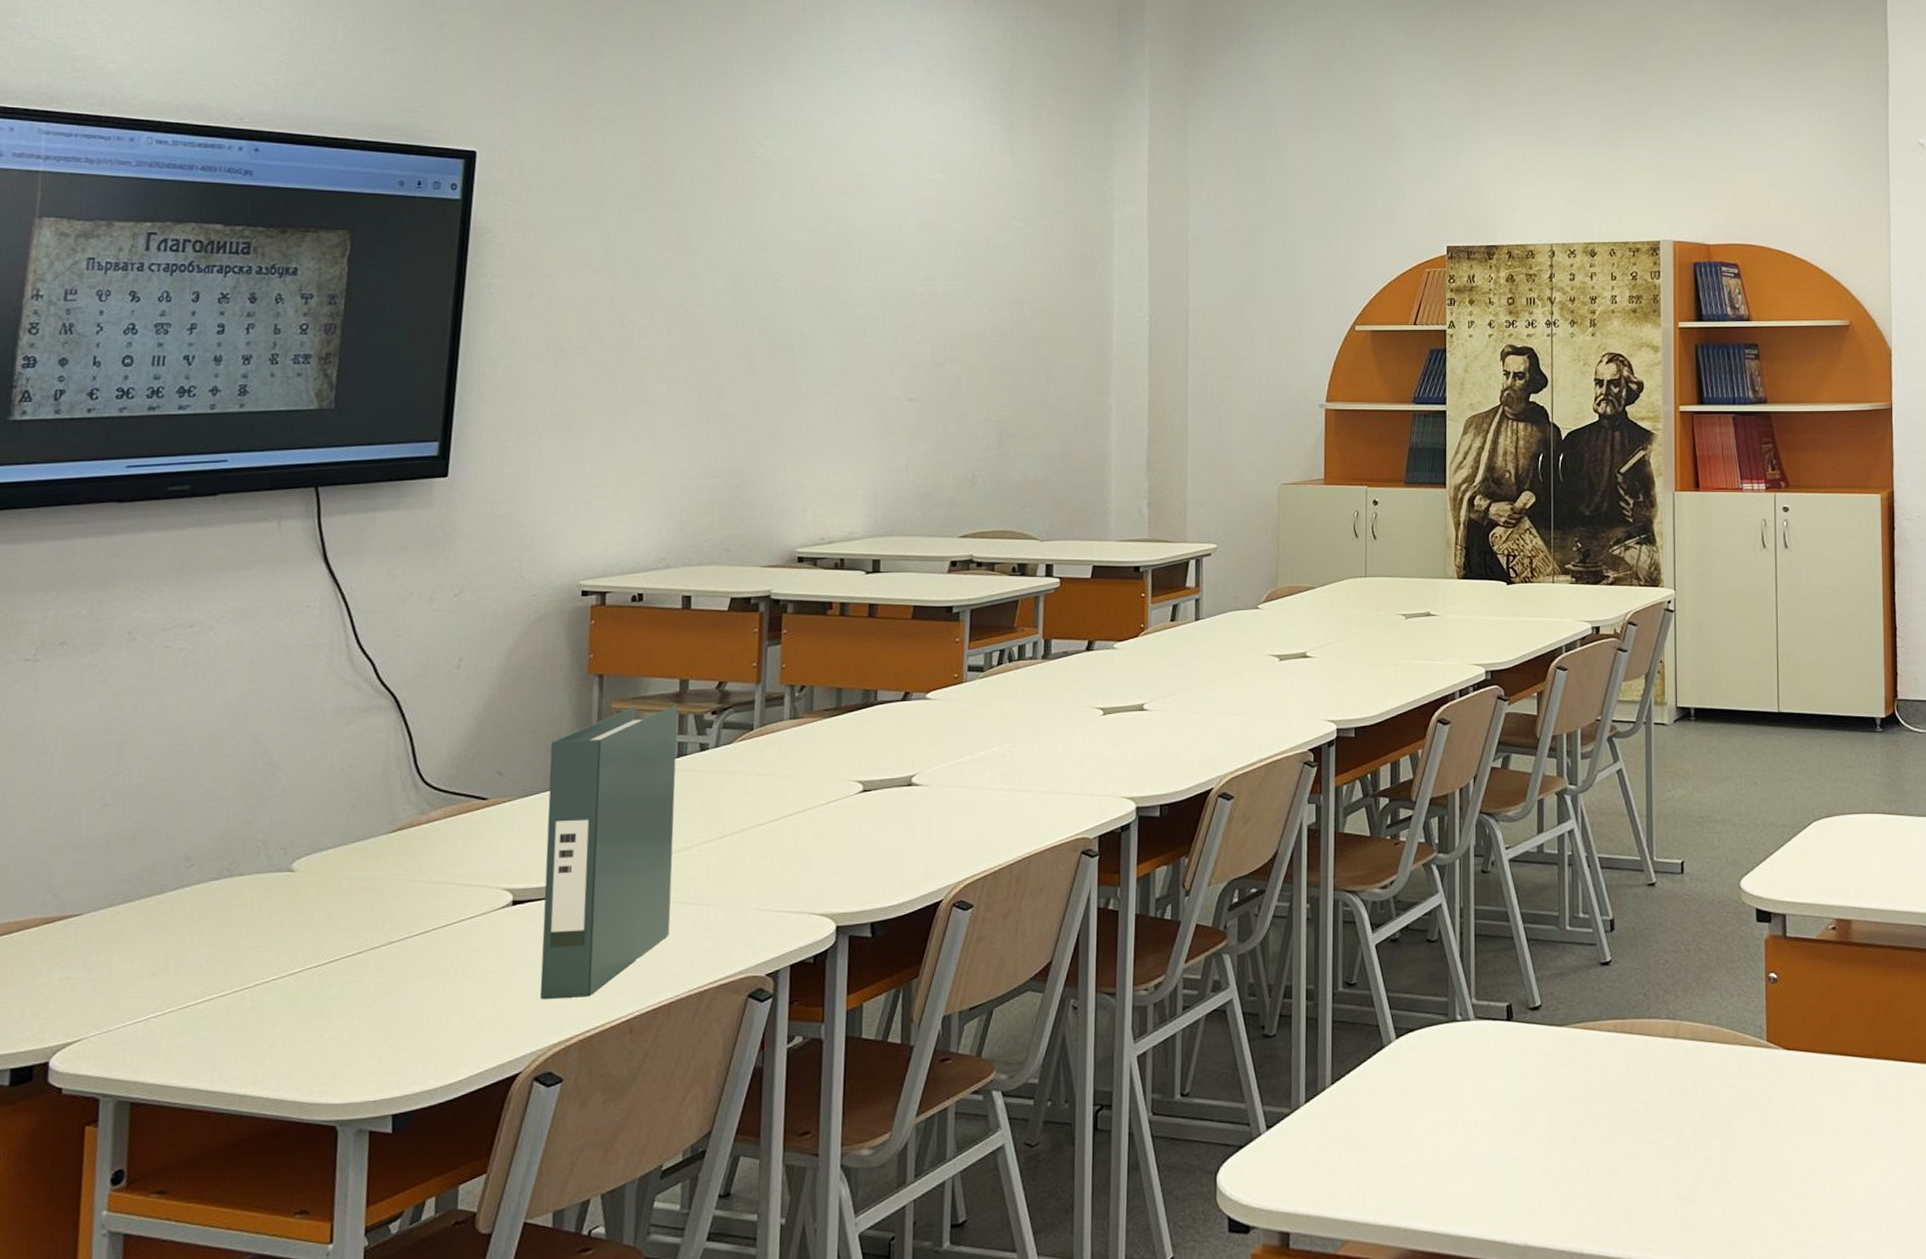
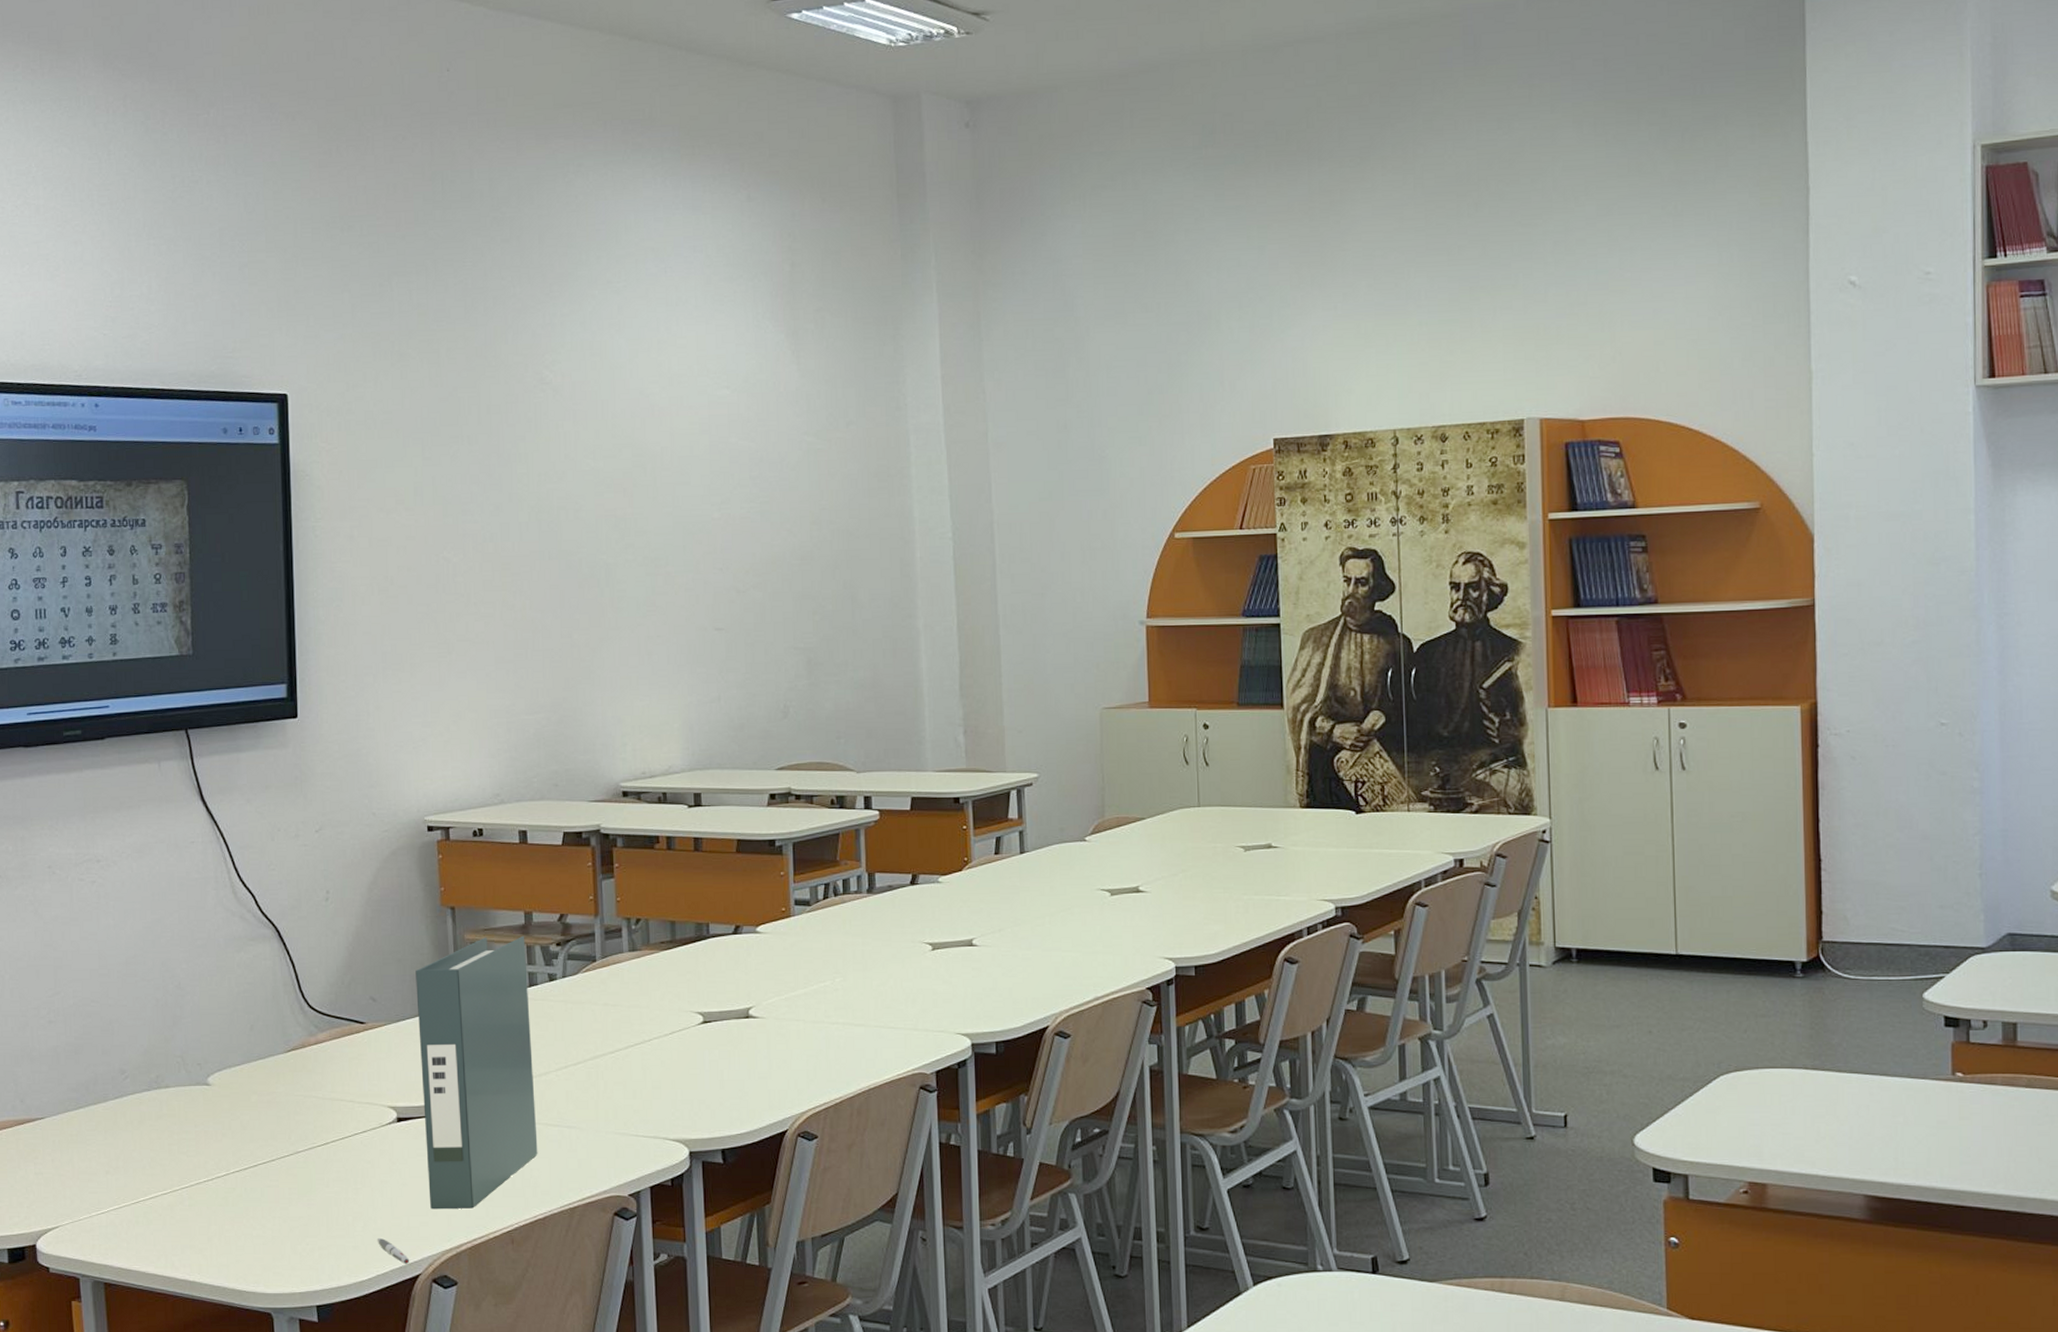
pen: none [473,1033,510,1062] -> present [377,1237,410,1264]

